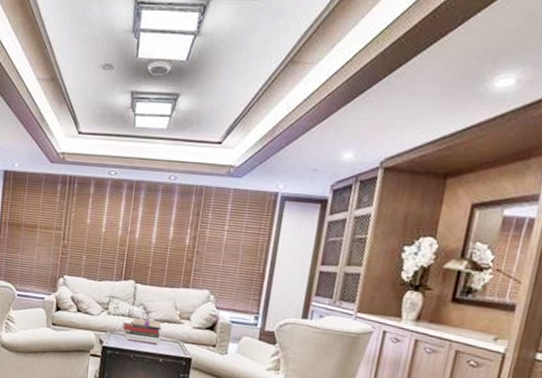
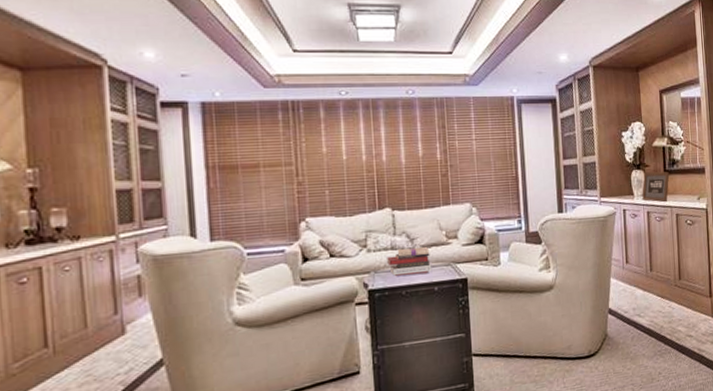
picture frame: none [412,296,460,335] -> present [642,171,670,202]

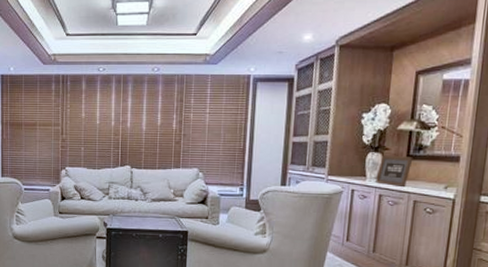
books: present [386,246,432,277] -> none [122,199,159,223]

